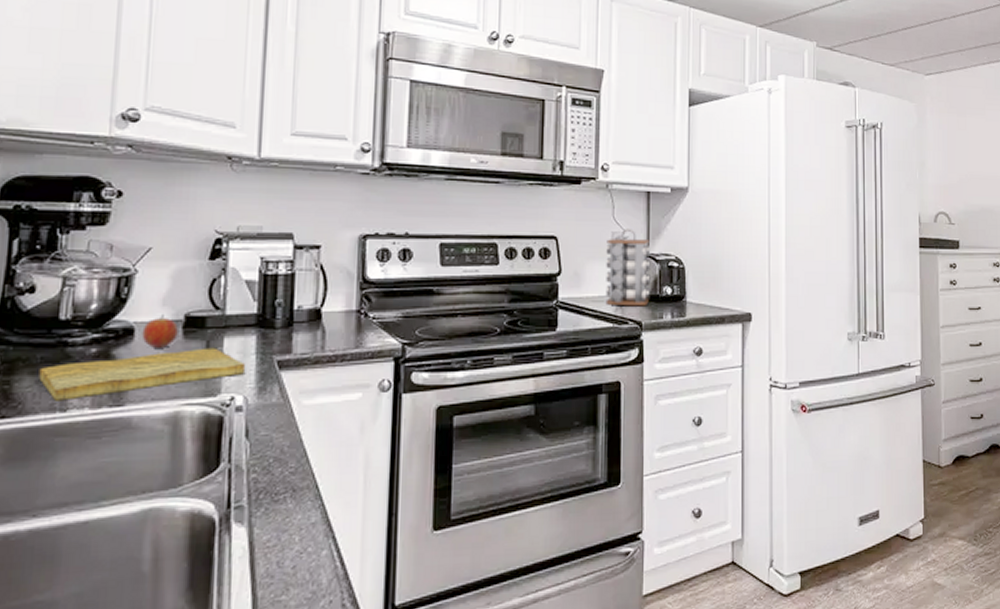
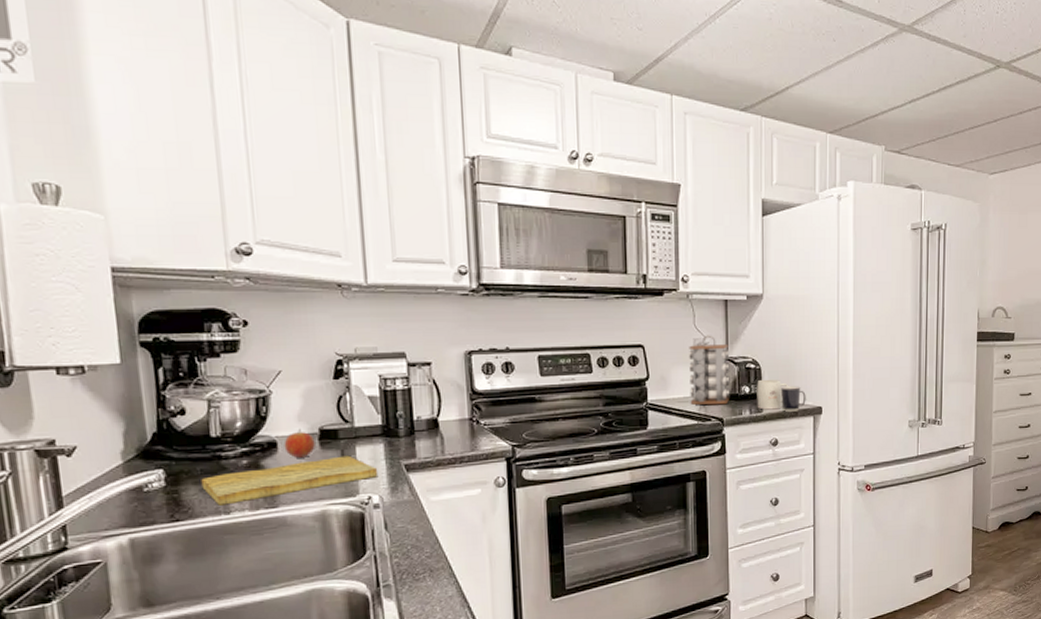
mug: none [679,279,716,314] -> present [757,379,789,410]
mug: none [705,289,734,317] -> present [780,386,806,412]

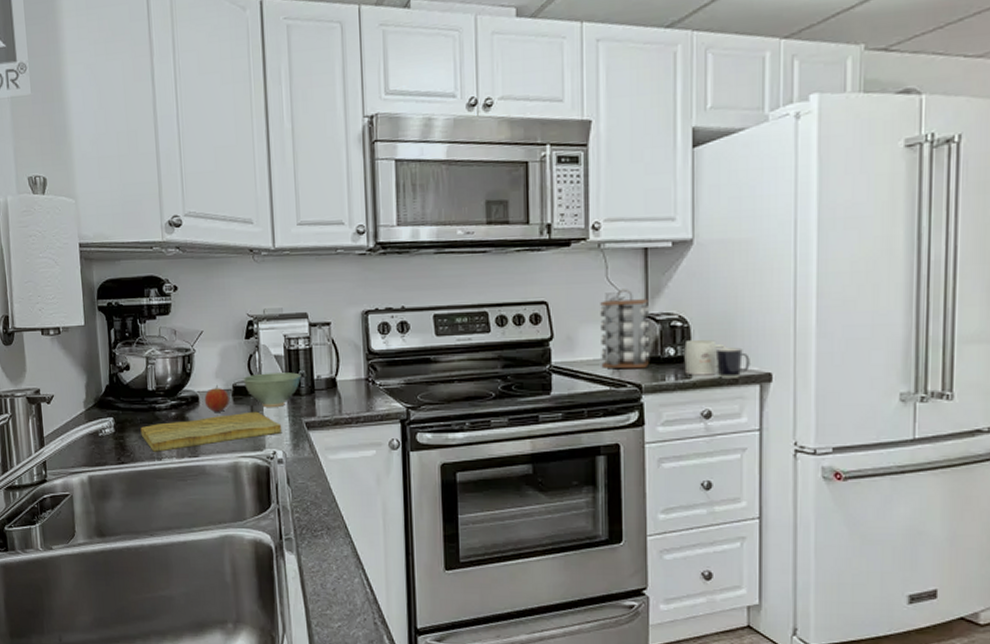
bowl: none [331,414,400,451] -> present [243,372,302,407]

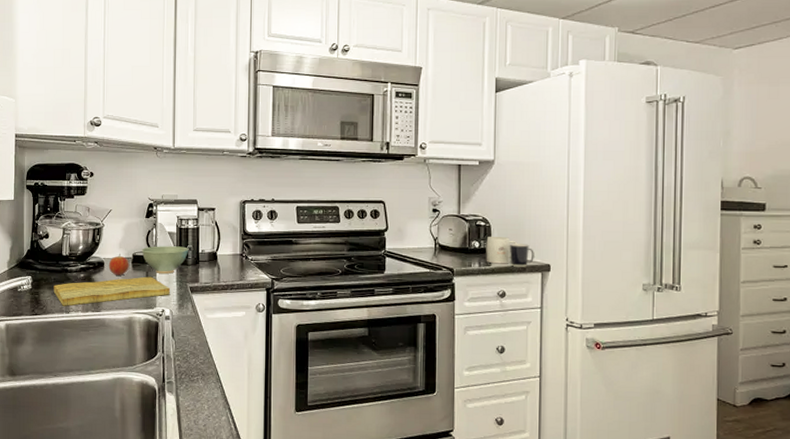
spice rack: present [600,289,650,370] -> none [423,195,462,257]

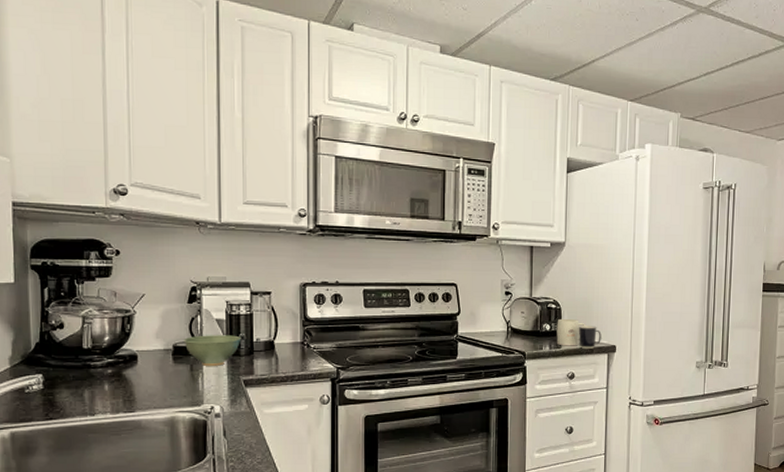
cutting board: present [53,276,170,306] -> none [73,370,220,408]
fruit: present [108,253,129,276] -> none [143,344,169,370]

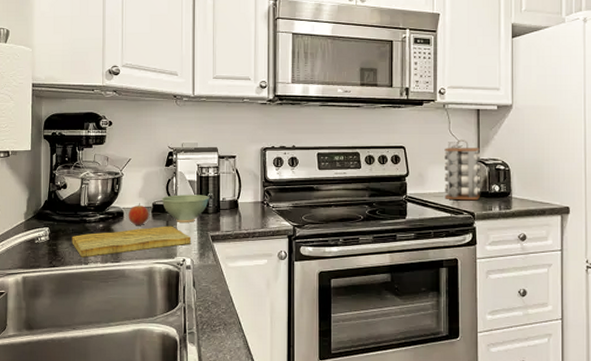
cutting board: none [73,370,220,408] -> present [72,226,190,258]
fruit: none [143,344,169,370] -> present [128,202,149,225]
spice rack: none [496,277,533,340] -> present [444,139,481,201]
mug: present [556,318,586,346] -> none [506,179,537,207]
mug: present [578,326,601,349] -> none [528,187,553,210]

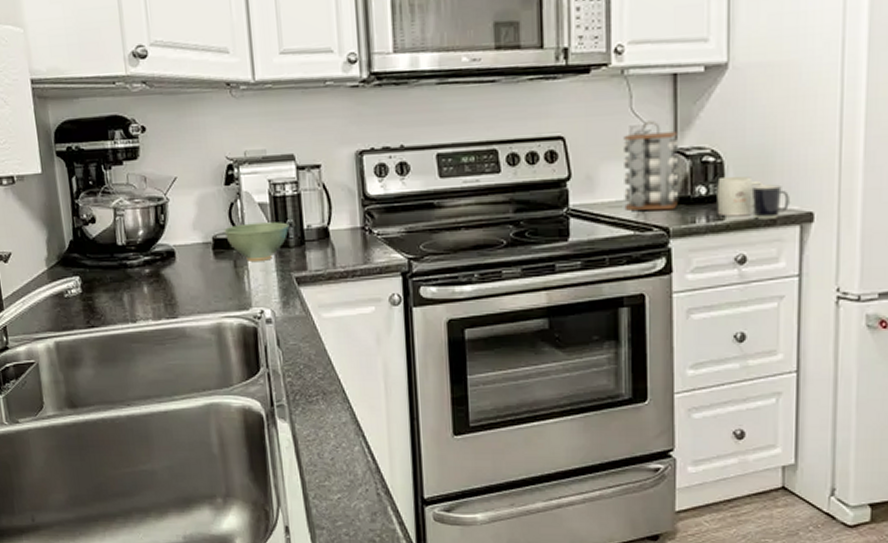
cutting board: present [72,226,190,258] -> none [111,266,269,314]
fruit: present [128,202,149,225] -> none [181,236,210,268]
mug: none [506,179,537,207] -> present [717,175,765,217]
mug: none [528,187,553,210] -> present [751,184,789,219]

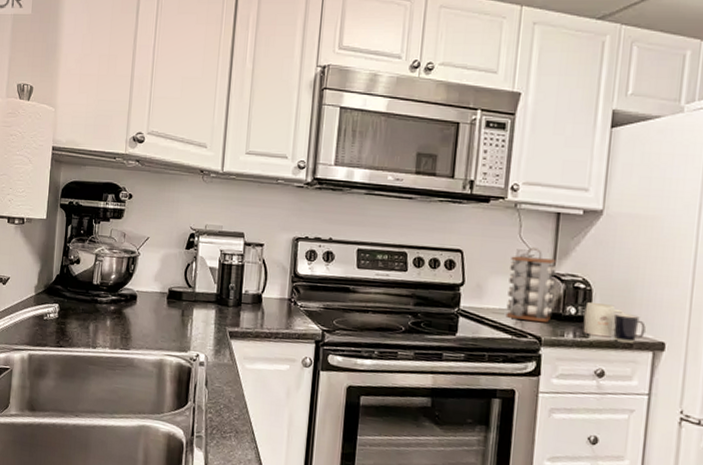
bowl: present [224,222,290,261] -> none [178,281,231,314]

